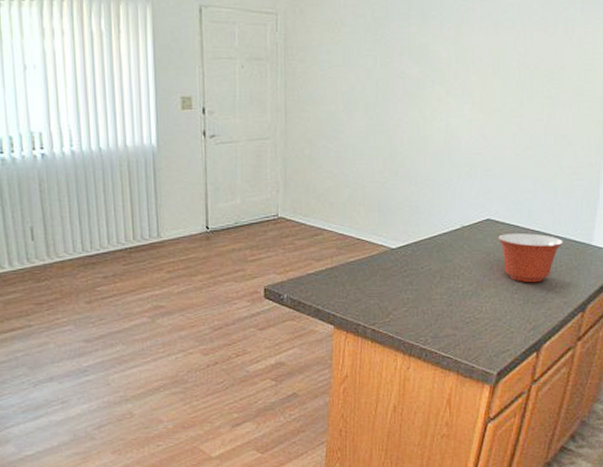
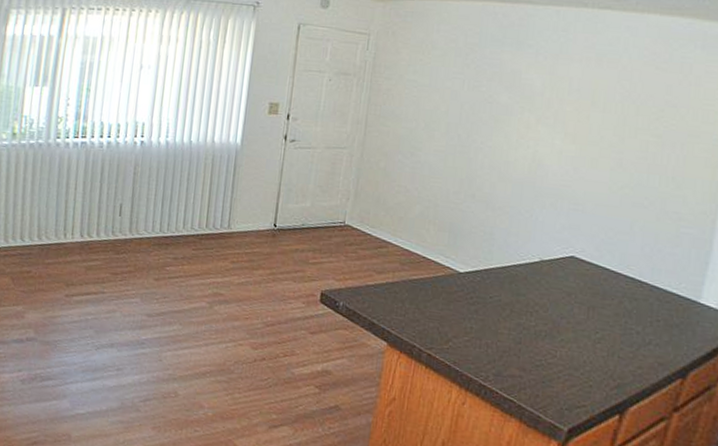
mixing bowl: present [498,233,563,283] -> none [582,275,663,336]

